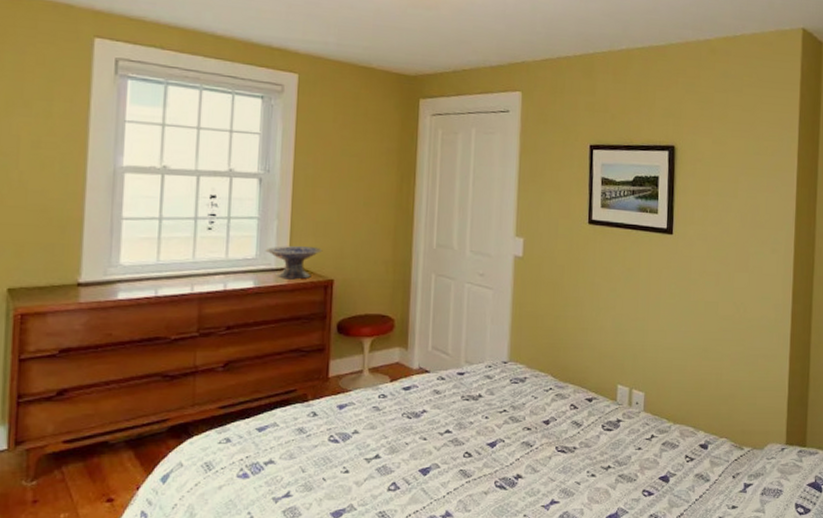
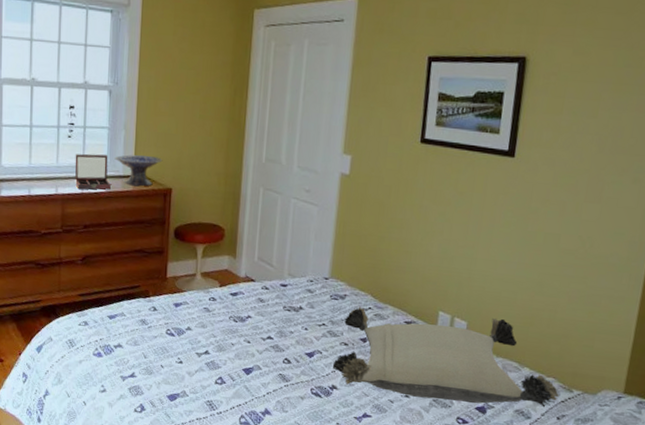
jewelry box: none [215,246,261,287] -> present [75,153,111,191]
pillow: none [516,387,732,475] -> present [332,306,559,408]

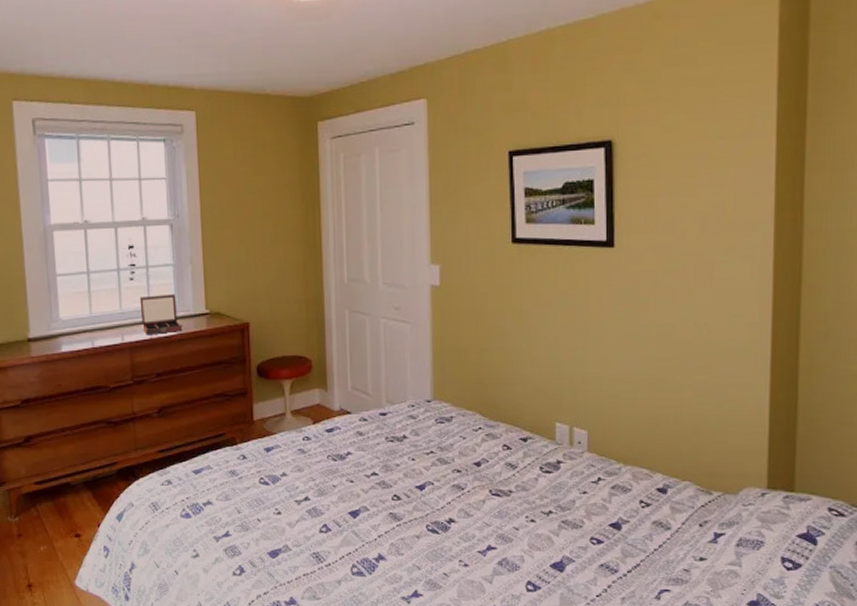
decorative bowl: present [114,154,163,187] -> none [183,289,236,325]
pillow: present [332,306,559,408] -> none [446,424,698,520]

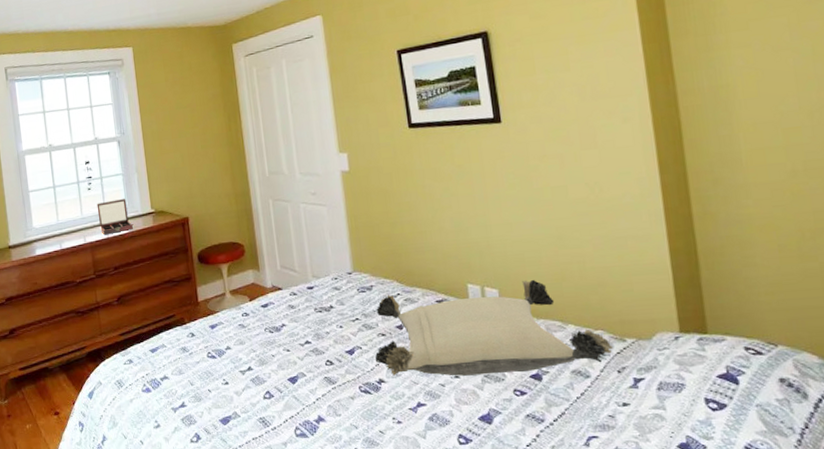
pillow: none [446,424,698,520] -> present [374,280,613,376]

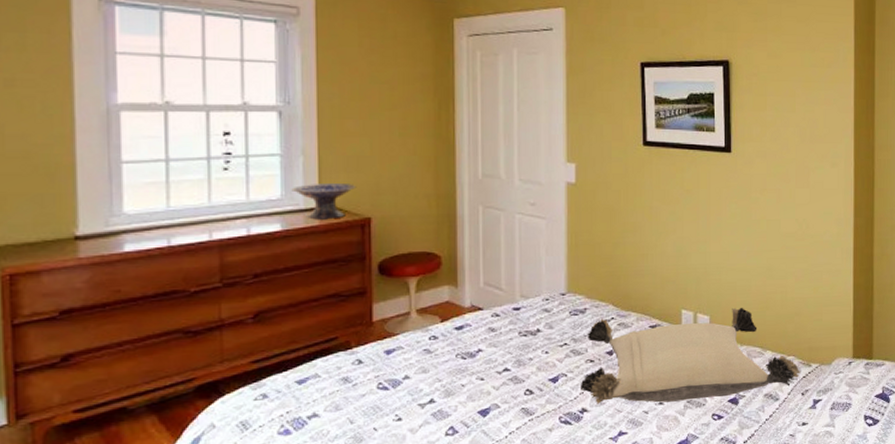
jewelry box: present [96,198,133,235] -> none [235,185,288,232]
decorative bowl: none [132,191,176,222] -> present [291,182,357,220]

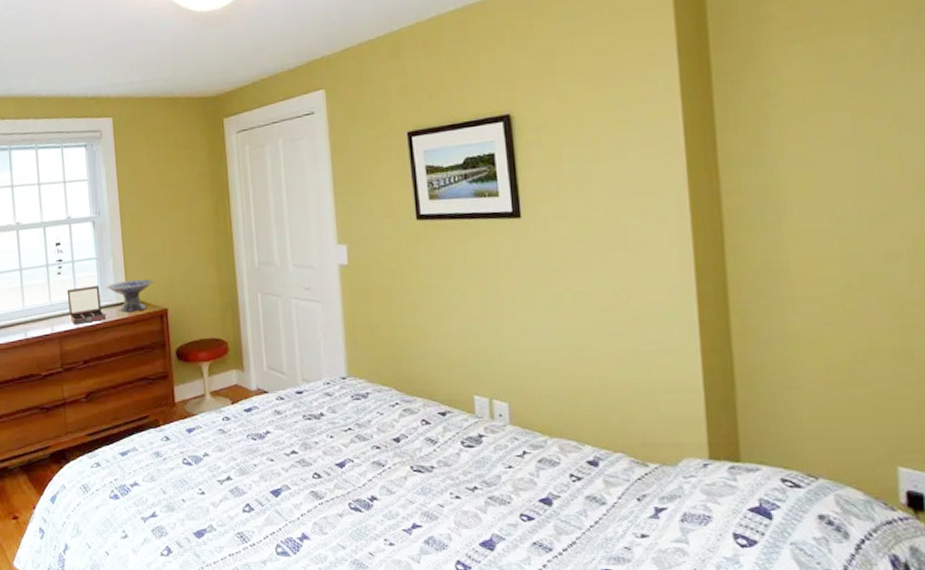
jewelry box: none [235,185,288,232] -> present [67,284,106,325]
pillow: present [580,308,800,404] -> none [367,394,633,497]

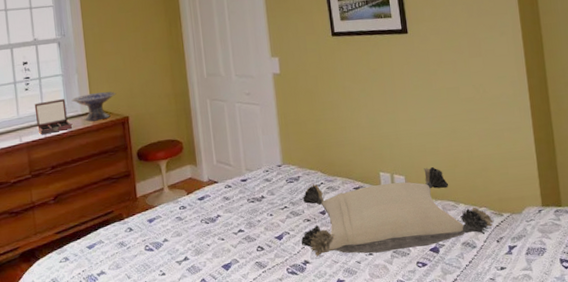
pillow: none [367,394,633,497] -> present [301,167,493,257]

